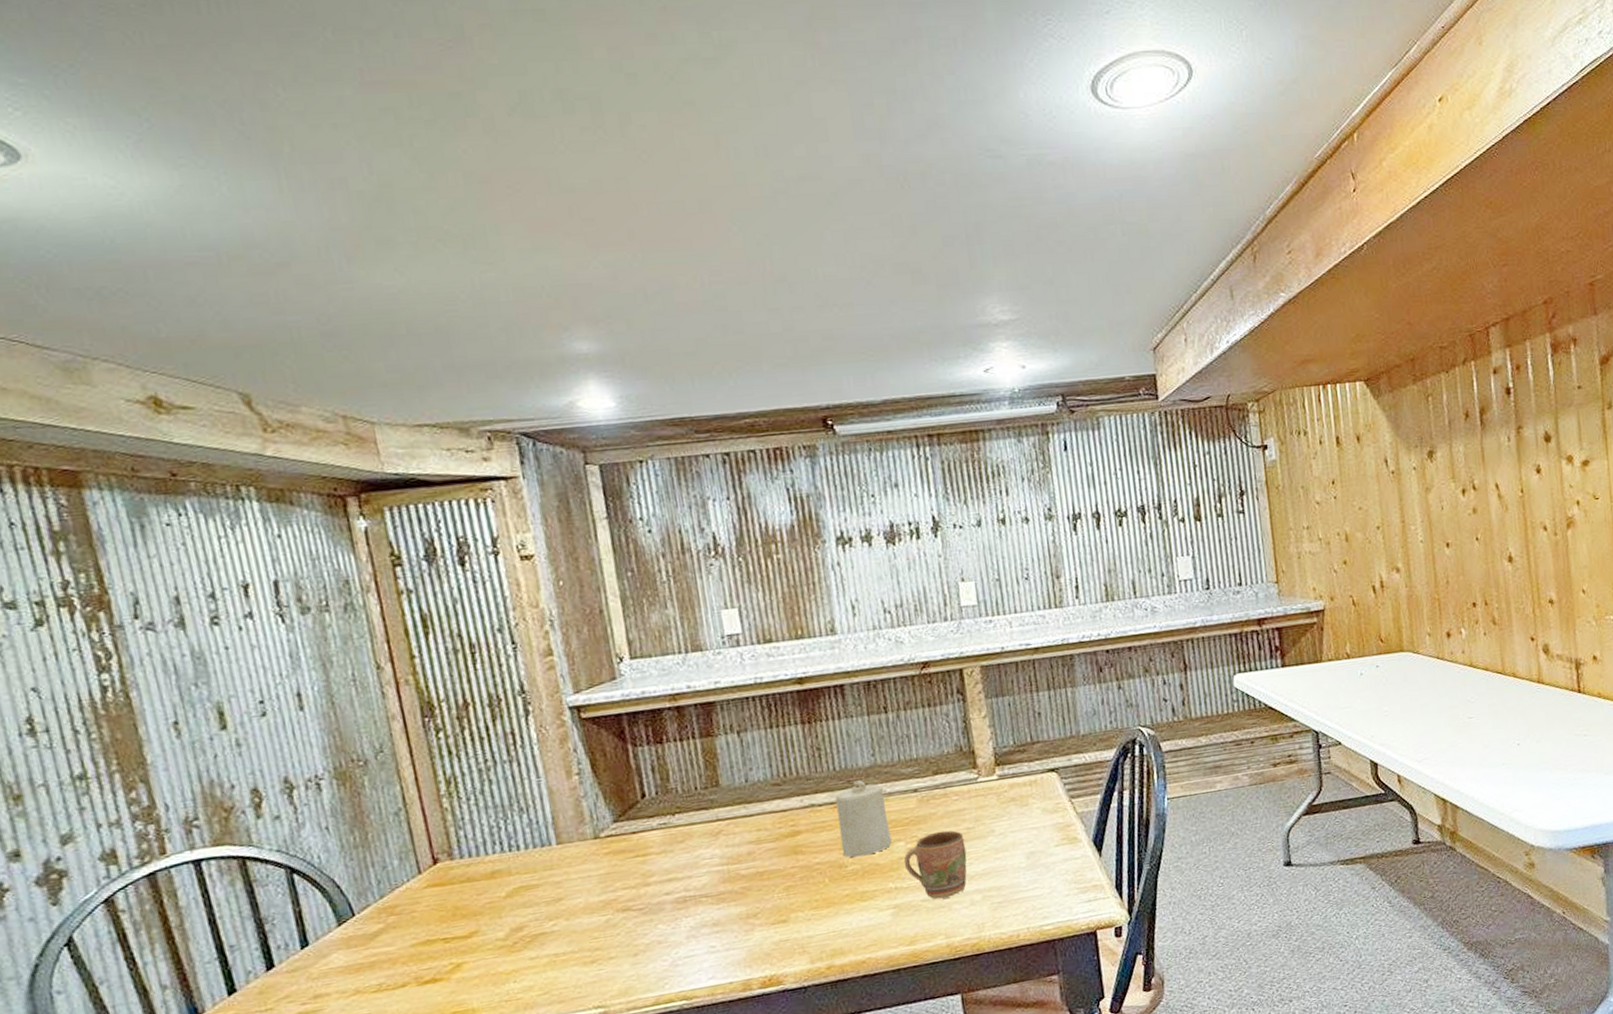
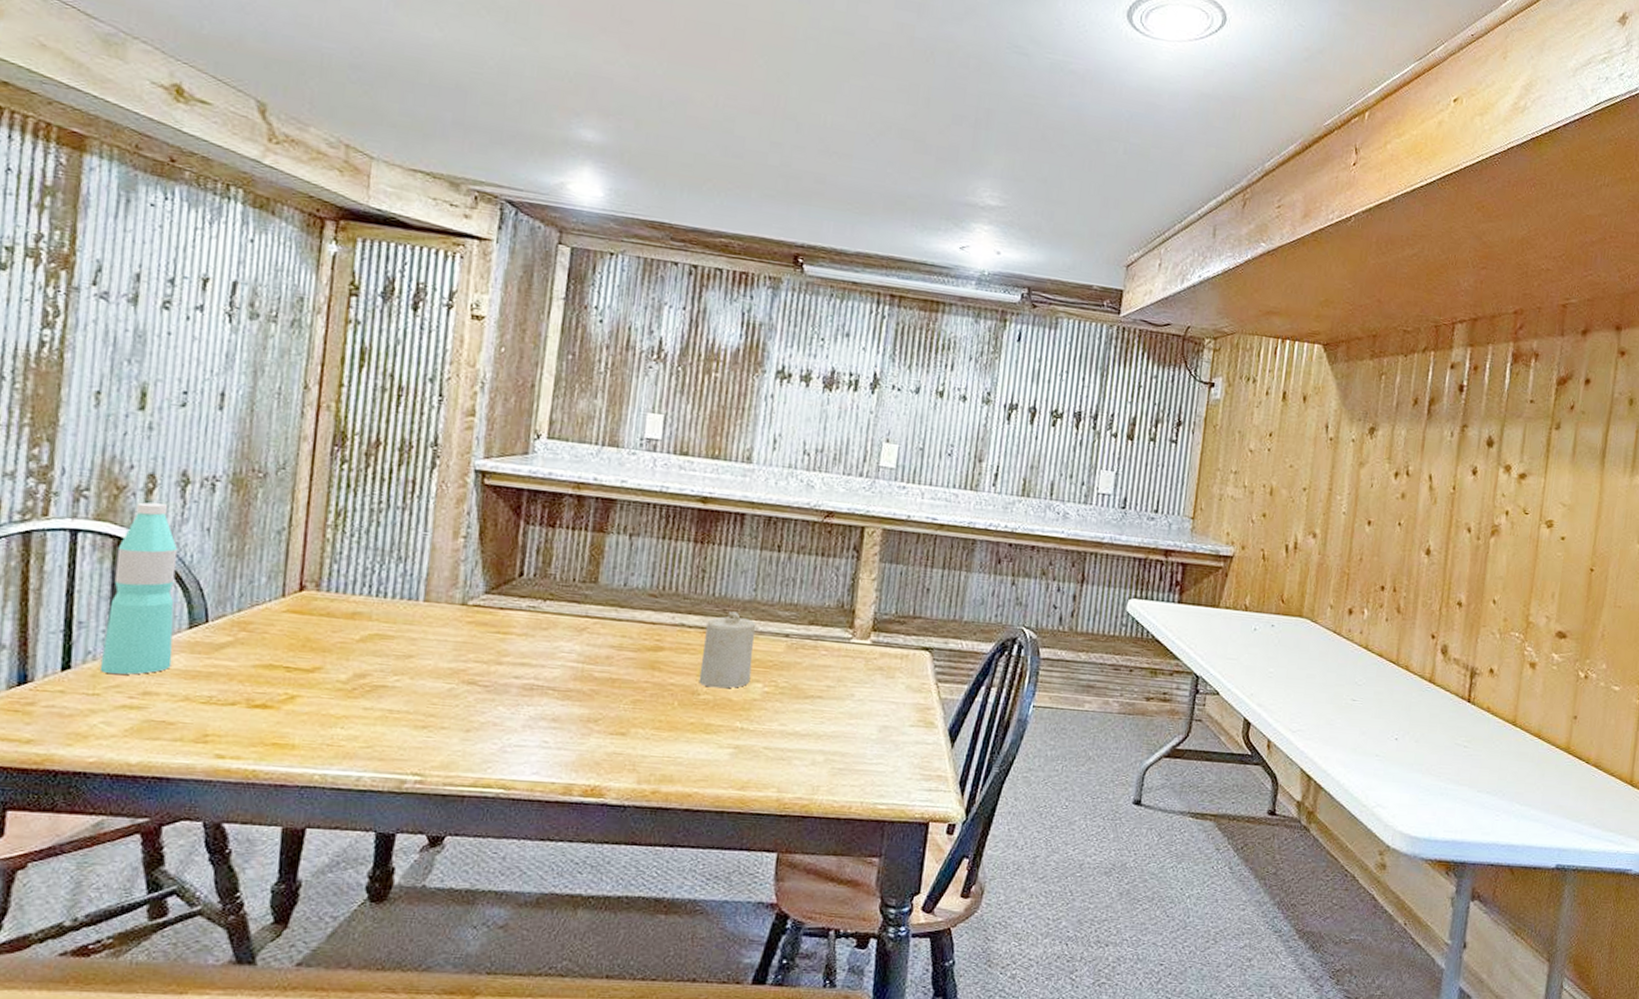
water bottle: none [244,814,333,987] -> present [99,502,178,675]
mug: present [903,830,967,899] -> none [756,682,823,751]

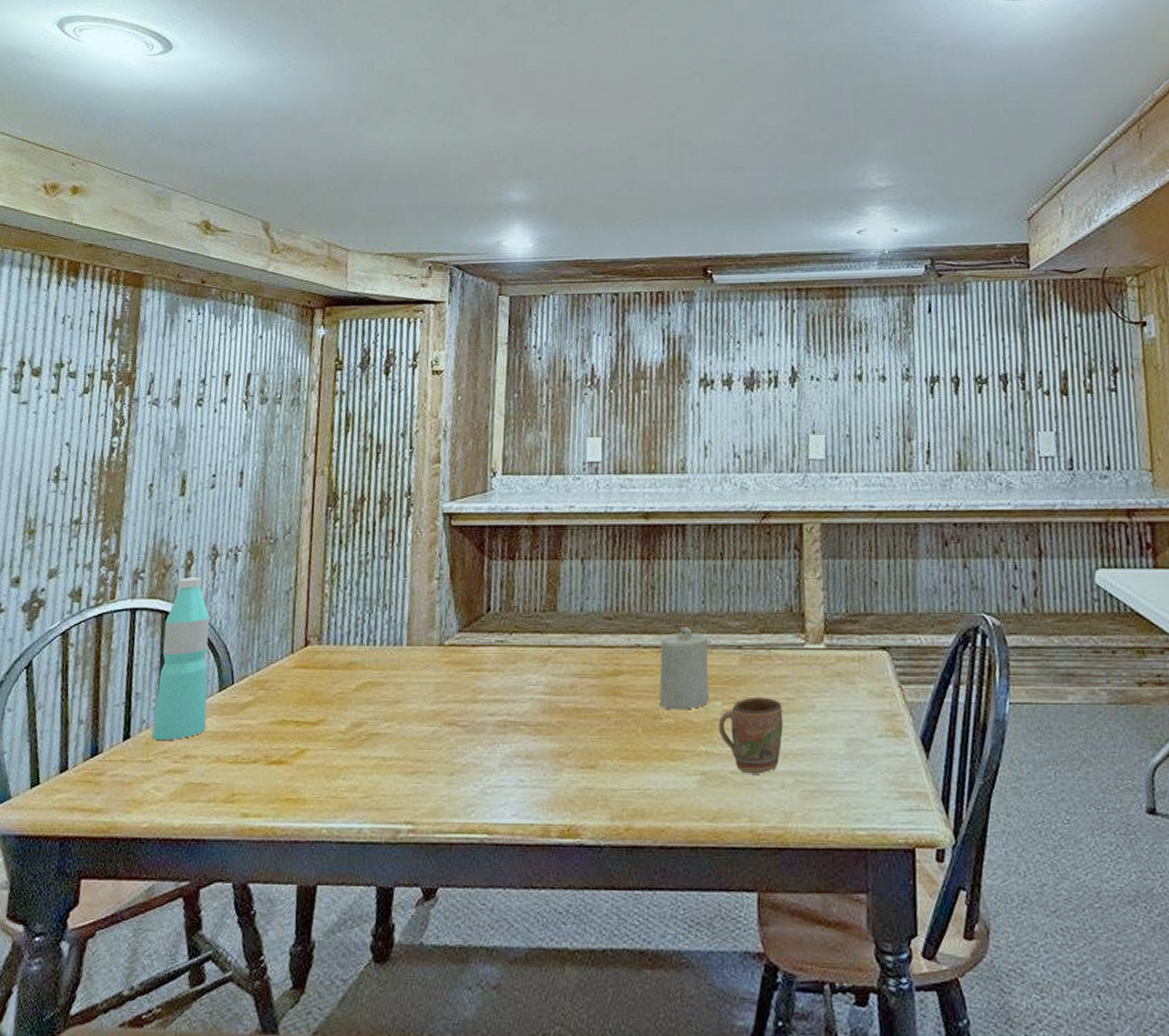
mug: none [756,682,823,751] -> present [718,696,783,774]

